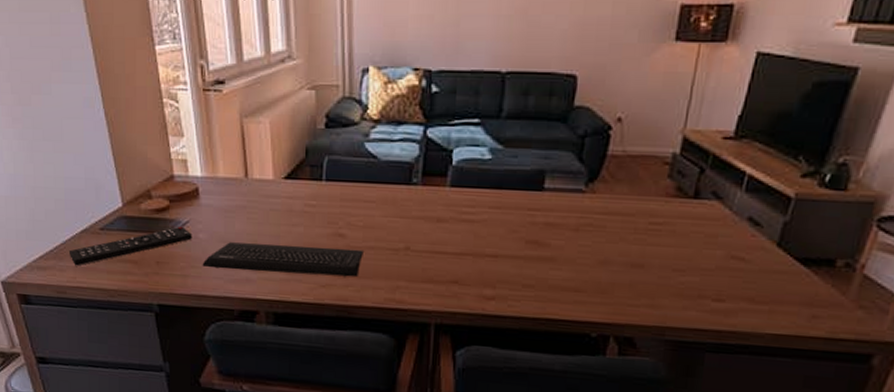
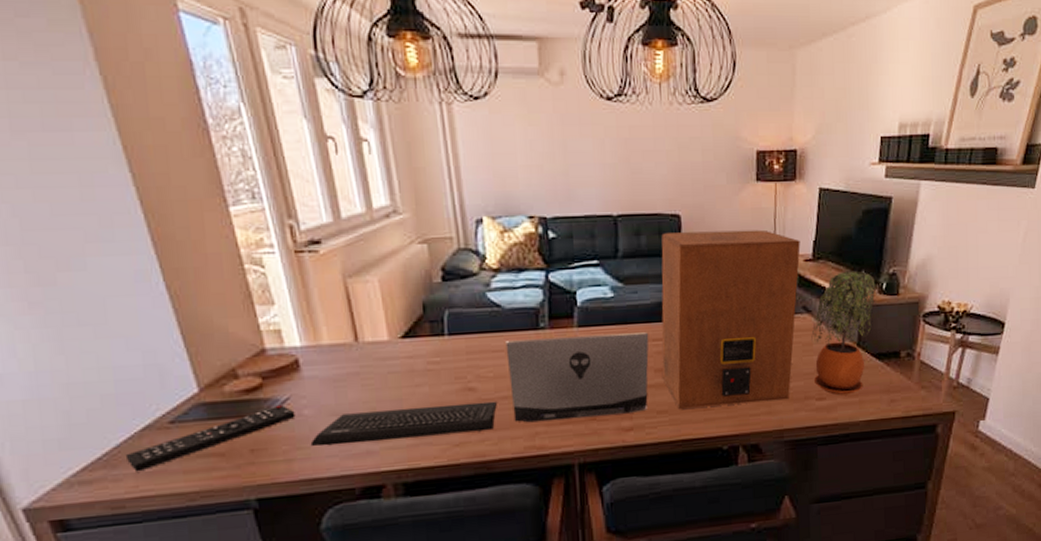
laptop computer: none [377,193,525,283] -> present [505,332,649,423]
speaker: none [532,95,721,295] -> present [661,229,801,409]
potted plant: none [712,155,816,301] -> present [811,270,876,396]

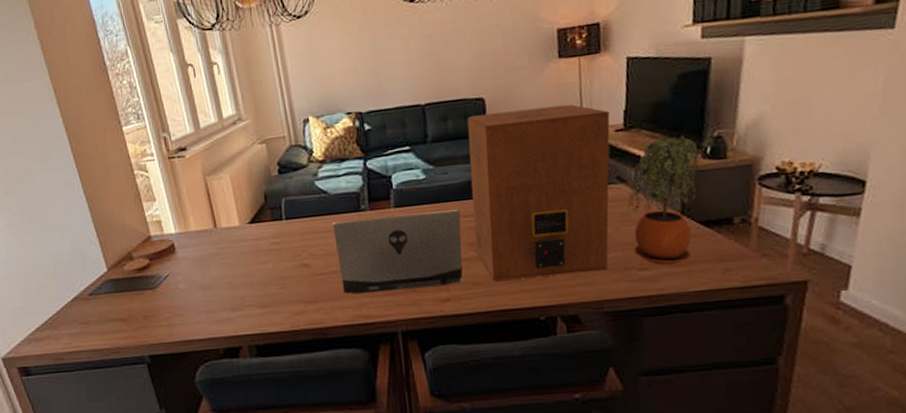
remote control: present [125,404,296,472] -> none [62,280,174,333]
keyboard: present [310,401,497,447] -> none [185,275,328,314]

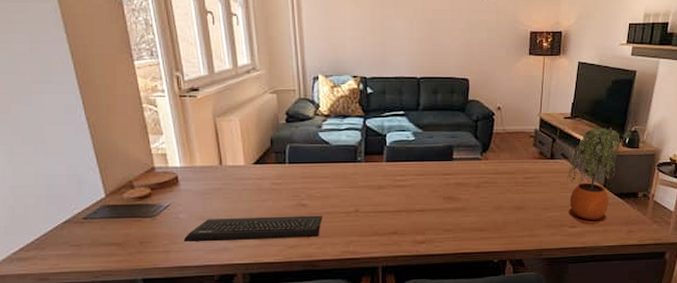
keyboard: none [185,275,328,314] -> present [183,215,322,242]
laptop computer: present [332,209,463,294] -> none [331,168,440,233]
speaker: present [467,104,610,281] -> none [449,92,562,229]

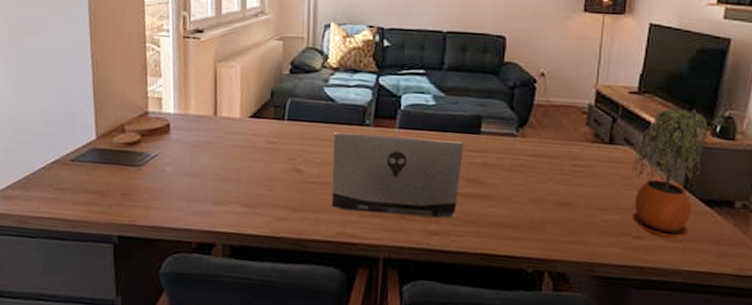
keyboard: present [183,215,322,242] -> none [165,175,319,211]
laptop computer: none [331,168,440,233] -> present [331,132,464,218]

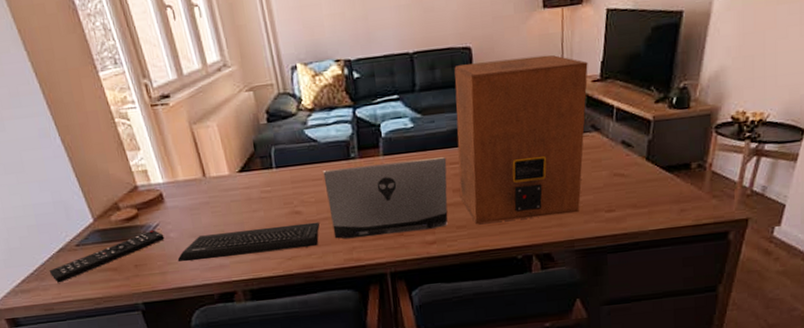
remote control: none [37,159,160,196] -> present [49,229,165,283]
keyboard: none [165,175,319,211] -> present [177,222,320,262]
speaker: none [472,52,626,233] -> present [454,54,588,224]
potted plant: present [631,108,708,239] -> none [600,87,665,207]

